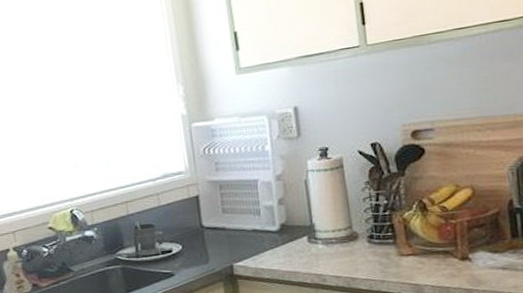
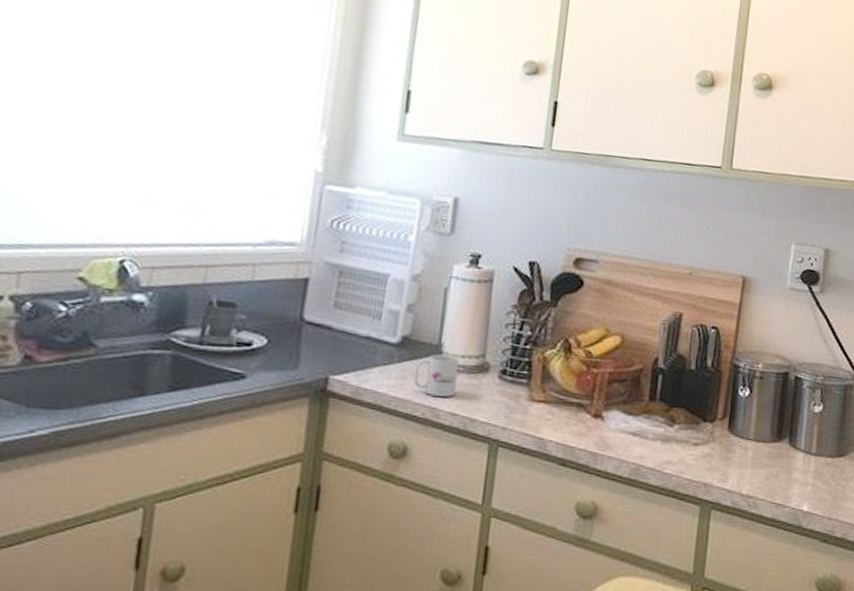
mug: none [297,231,335,265] -> present [414,354,460,397]

